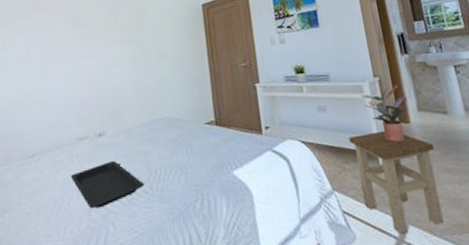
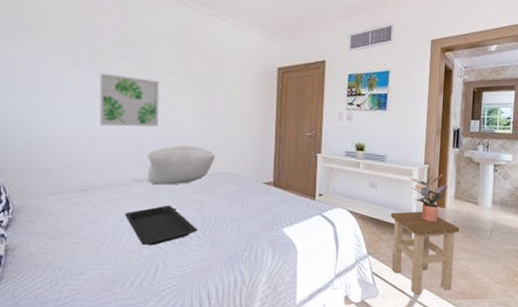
wall art: none [40,36,96,89] -> present [99,73,159,127]
pillow: none [88,95,154,141] -> present [147,145,216,185]

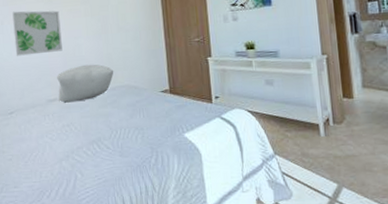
serving tray: present [125,205,199,246] -> none [44,120,107,159]
stool: present [390,211,460,295] -> none [292,104,376,195]
potted plant: present [409,173,448,222] -> none [307,62,353,115]

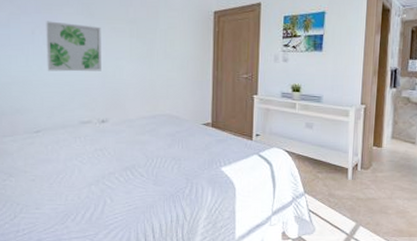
pillow: present [57,64,114,103] -> none [93,88,156,126]

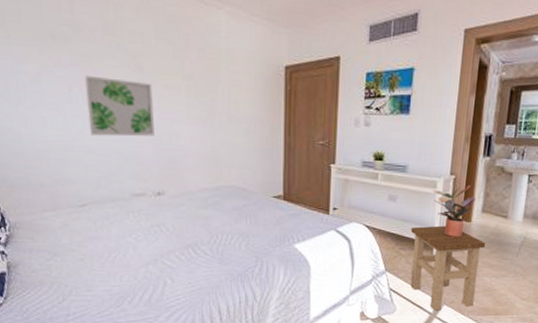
stool: none [326,151,397,232] -> present [410,225,486,311]
potted plant: none [345,113,385,162] -> present [432,185,475,237]

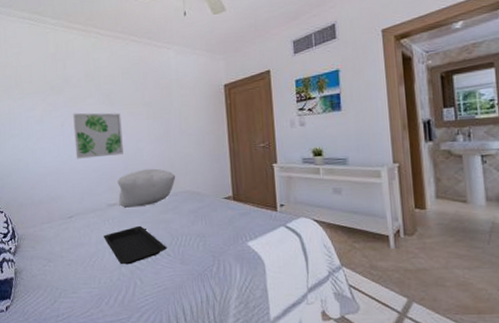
serving tray: none [127,220,205,262] -> present [104,225,168,265]
pillow: none [145,156,219,199] -> present [117,168,176,208]
stool: present [410,225,486,311] -> none [361,215,449,310]
potted plant: present [432,185,475,237] -> none [377,171,426,227]

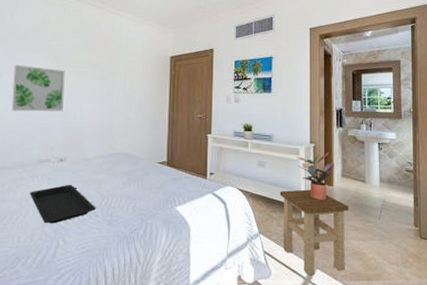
pillow: present [117,168,176,208] -> none [51,128,114,165]
stool: none [361,215,449,310] -> present [279,189,349,276]
potted plant: none [377,171,426,227] -> present [296,152,334,200]

